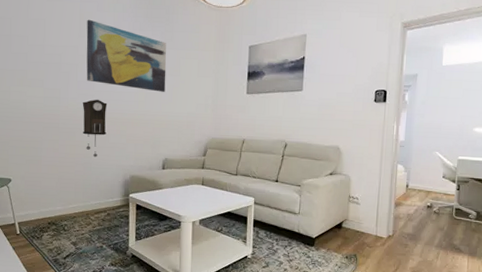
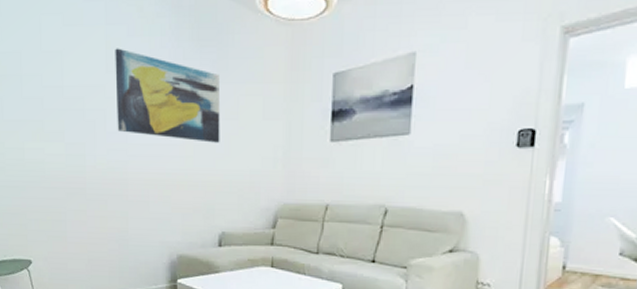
pendulum clock: present [82,99,107,158] -> none [113,155,145,232]

